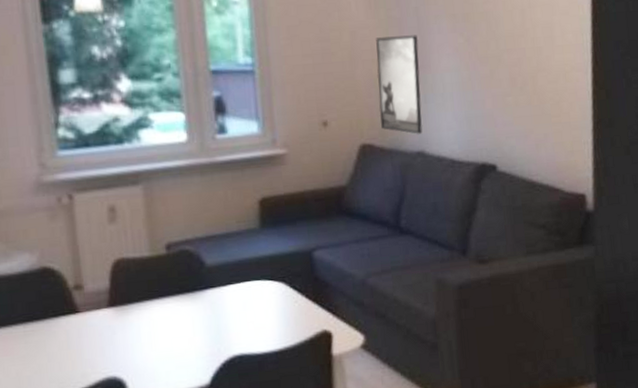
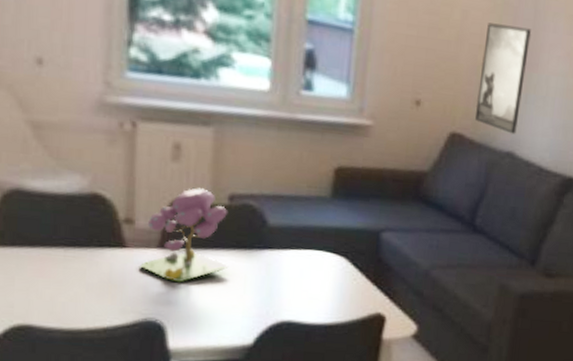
plant: none [94,243,176,337] -> present [140,187,229,283]

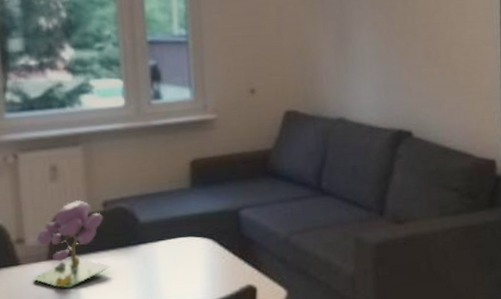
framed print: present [475,22,532,134] -> none [301,10,343,102]

